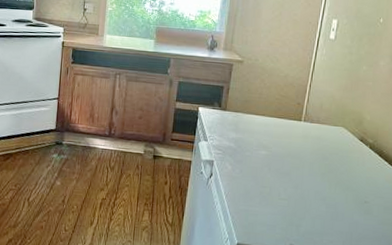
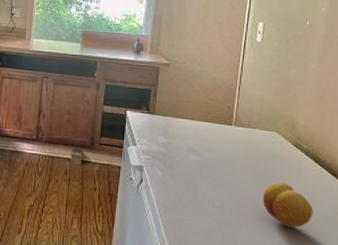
fruit: none [326,175,374,217] -> present [262,182,313,228]

